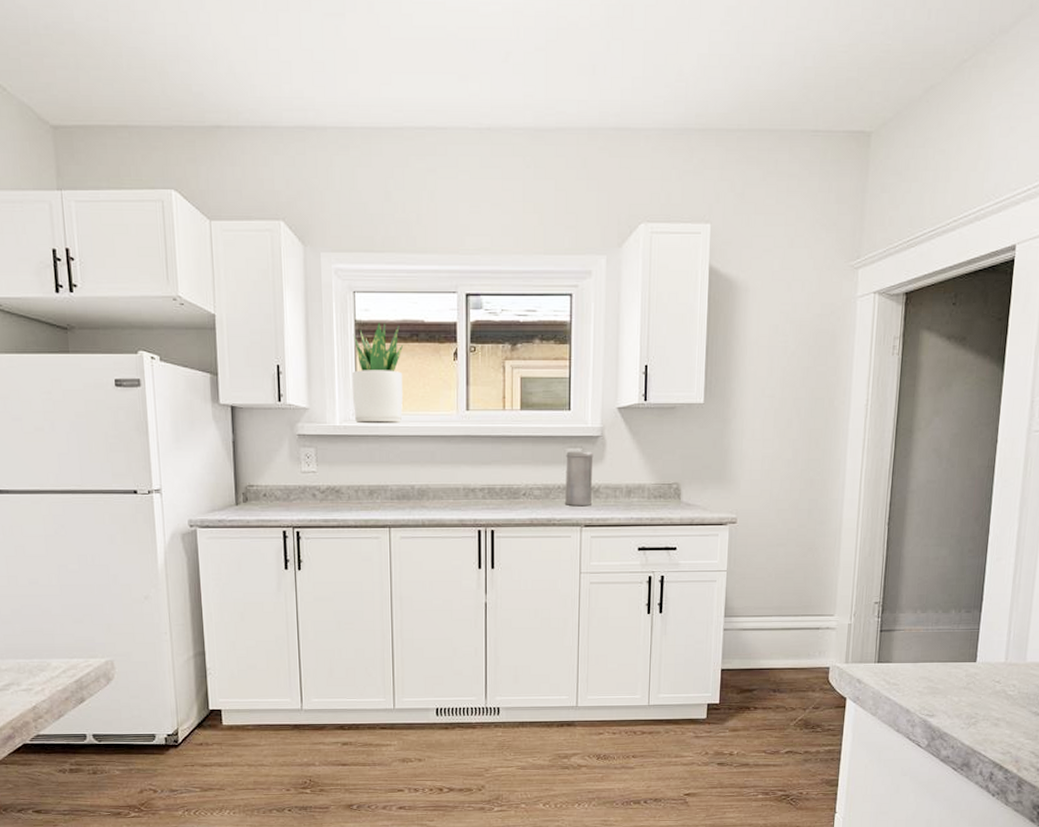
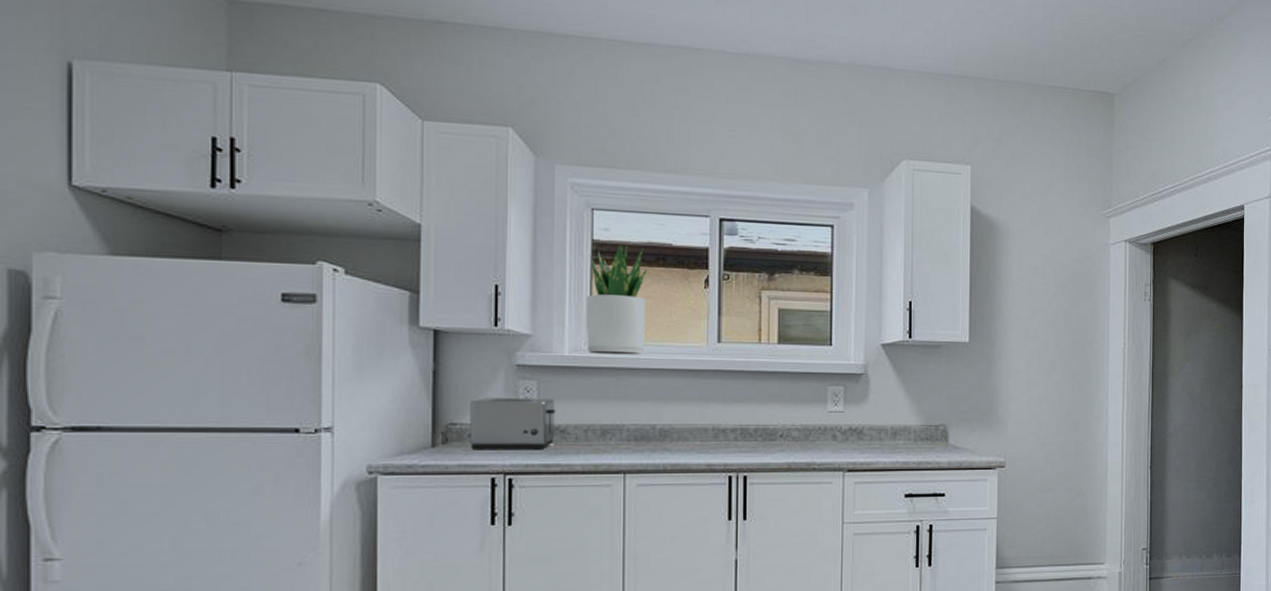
toaster: none [263,463,332,508] -> present [470,397,556,450]
canister: present [564,451,594,507] -> none [825,389,857,450]

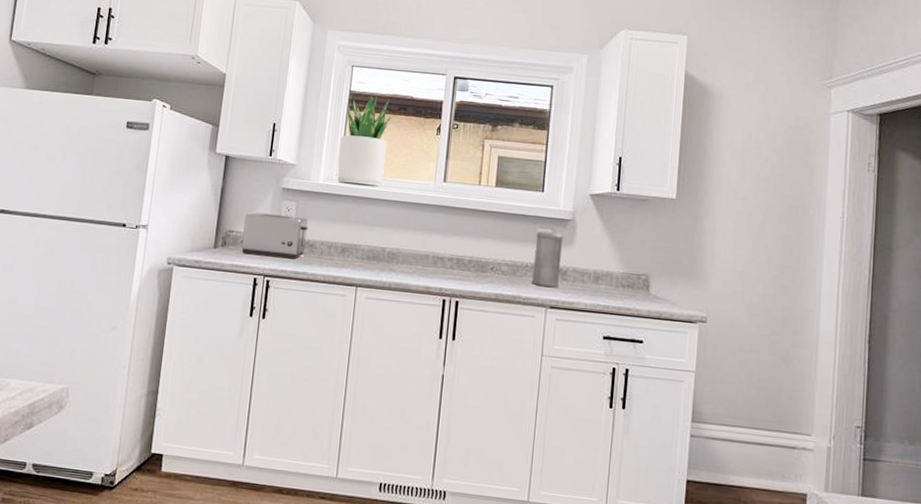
canister: none [825,389,857,450] -> present [531,231,564,288]

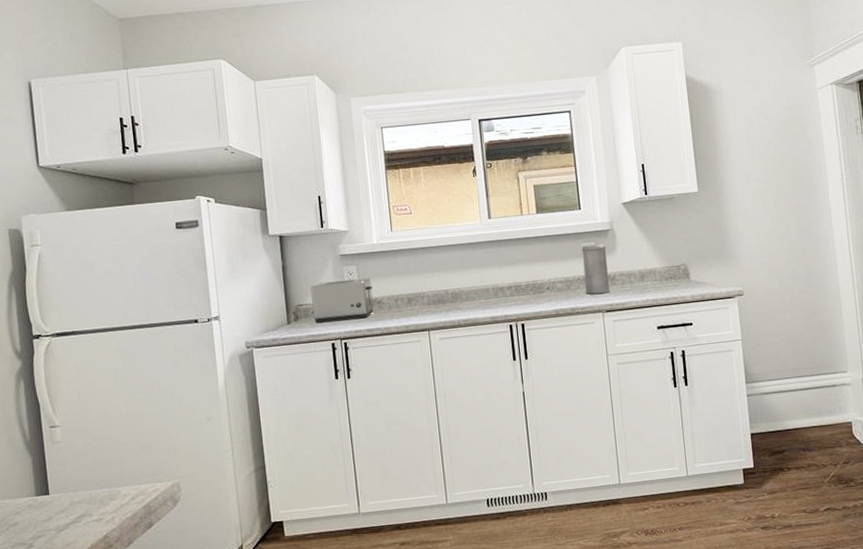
planter: present [337,95,392,188] -> none [383,151,432,240]

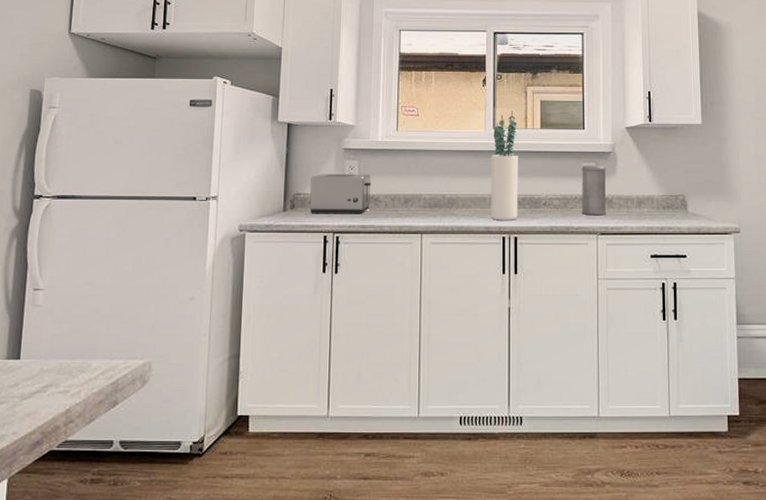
vase: none [488,199,523,310] -> present [490,111,518,220]

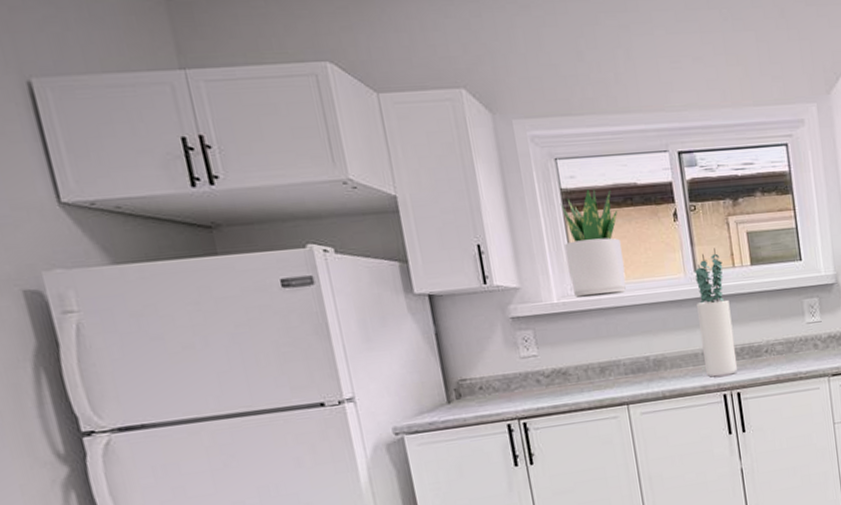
toaster: present [310,174,371,214] -> none [475,344,559,401]
planter: none [394,55,440,140] -> present [560,189,626,298]
canister: present [581,165,607,216] -> none [803,299,837,357]

